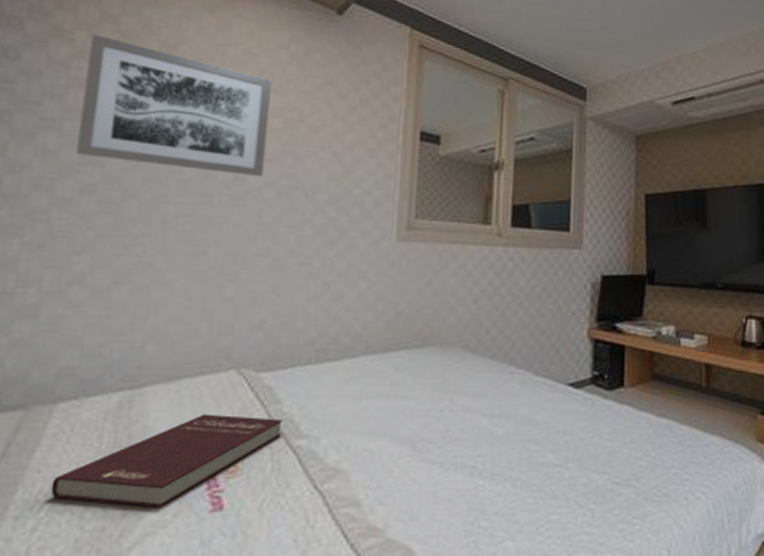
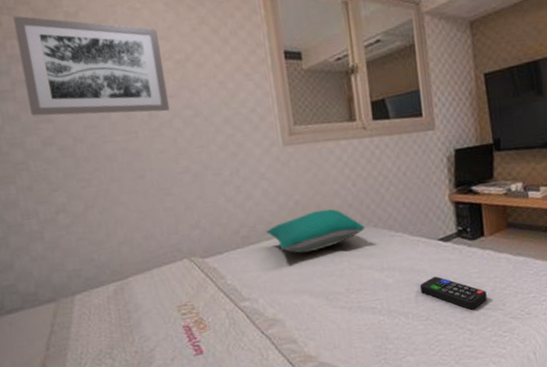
book: present [50,414,283,507] -> none [87,289,231,357]
pillow: none [351,327,479,381] -> present [266,209,365,253]
remote control: none [536,433,618,483] -> present [419,276,487,310]

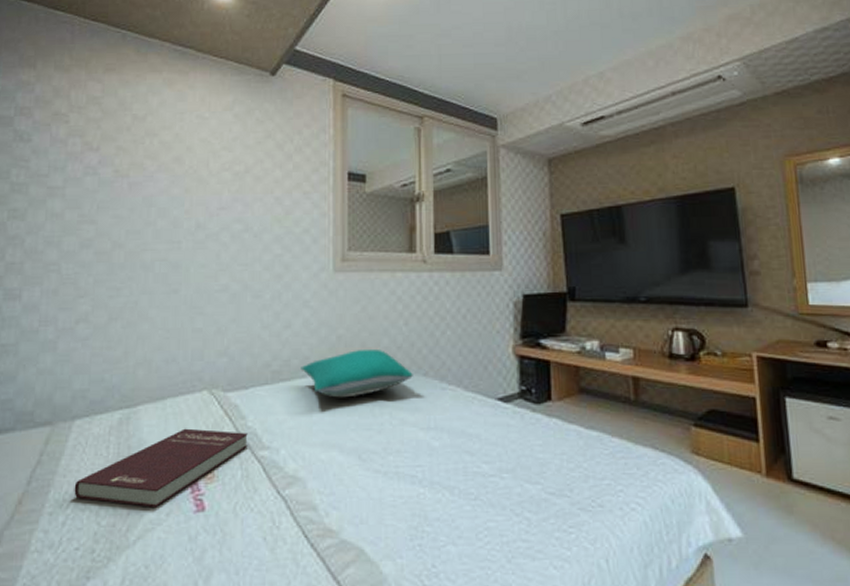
wall art: present [12,15,170,117] -> none [76,115,221,224]
book: none [87,289,231,357] -> present [74,428,248,507]
remote control: present [419,276,487,310] -> none [470,444,551,492]

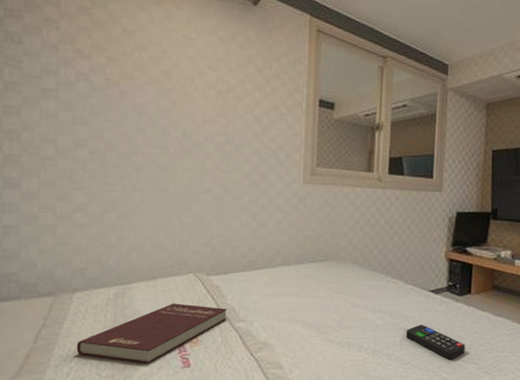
pillow: present [300,348,413,398] -> none [273,247,365,285]
remote control: none [470,444,551,492] -> present [405,324,465,360]

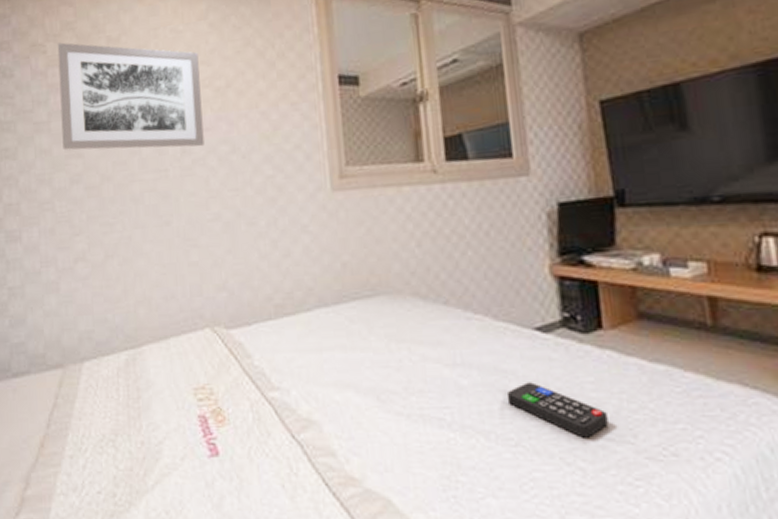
wall art: none [70,23,206,135] -> present [57,42,204,151]
book: present [76,303,227,363] -> none [90,368,256,451]

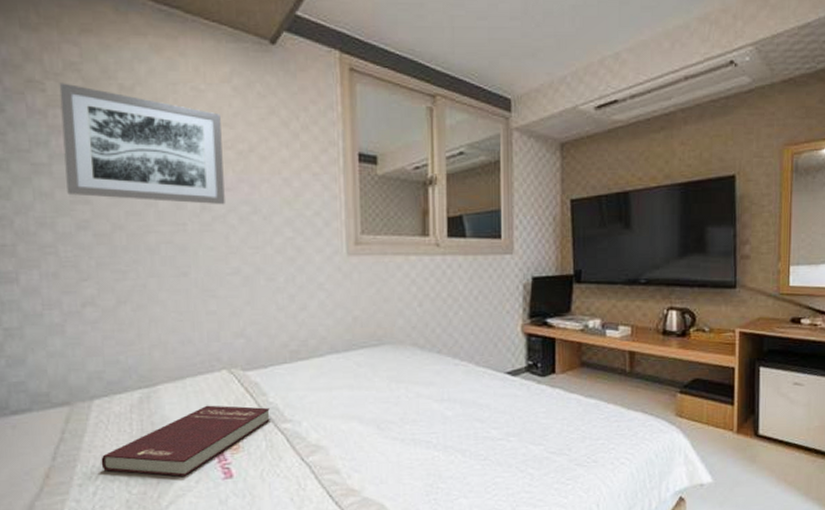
book: none [90,368,256,451] -> present [101,405,270,477]
remote control: present [506,382,608,438] -> none [481,413,552,452]

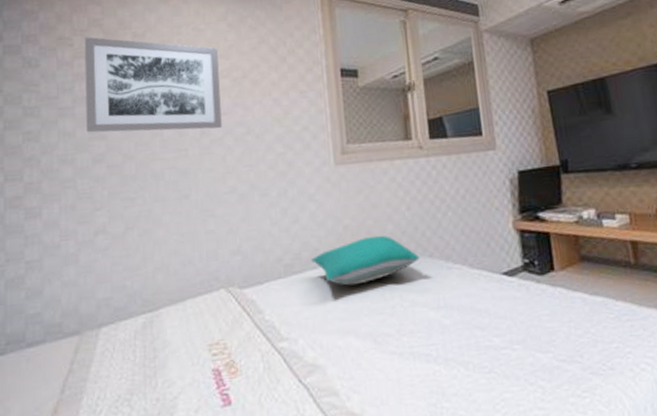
book: present [101,405,270,477] -> none [105,326,267,406]
pillow: none [318,329,427,375] -> present [311,235,419,286]

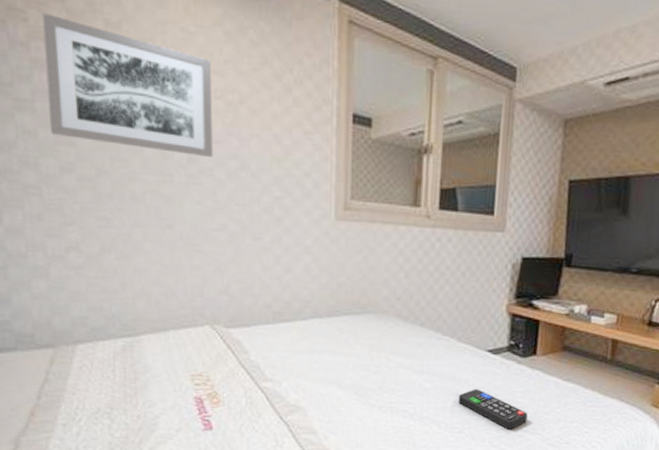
pillow: present [311,235,419,286] -> none [301,297,410,341]
remote control: none [481,318,561,361] -> present [458,389,528,429]

